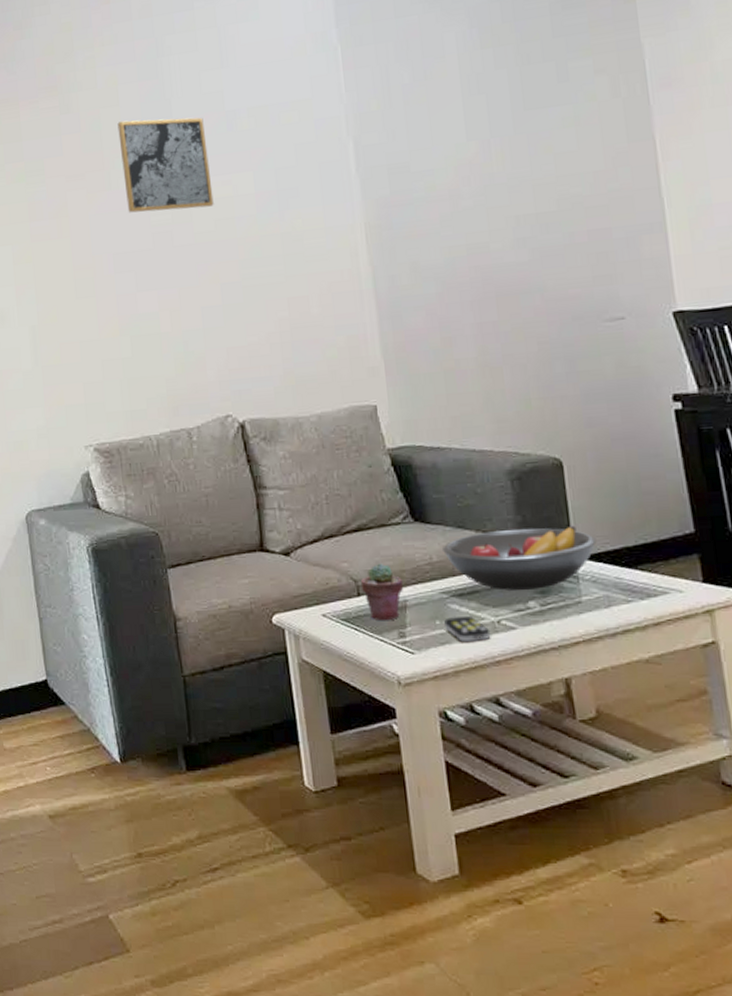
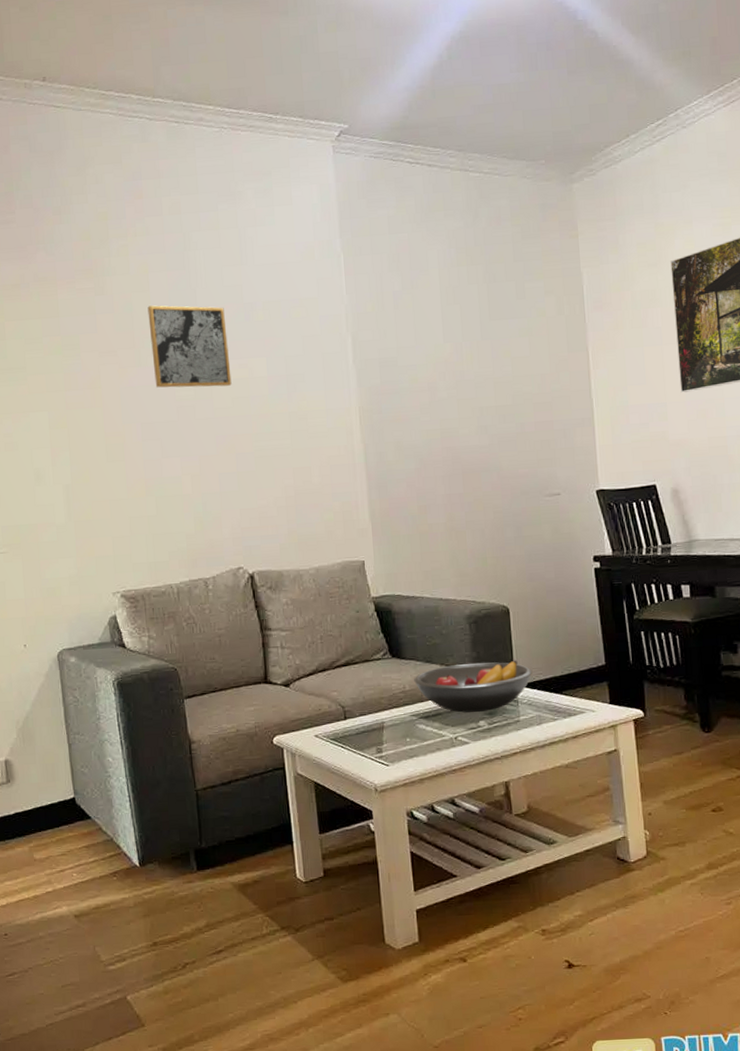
potted succulent: present [361,563,404,621] -> none [348,692,382,740]
remote control: present [444,615,491,643] -> none [413,733,450,756]

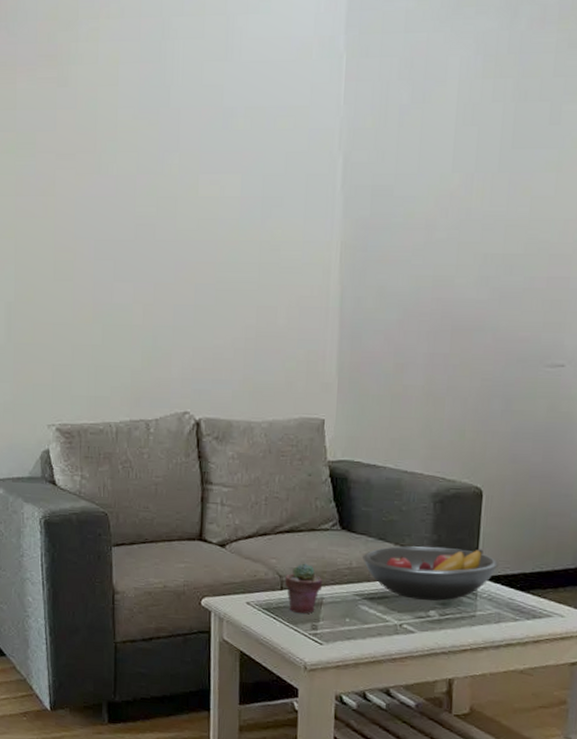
wall art: present [147,305,232,388] -> none [113,103,200,205]
potted succulent: none [348,692,382,740] -> present [285,563,323,614]

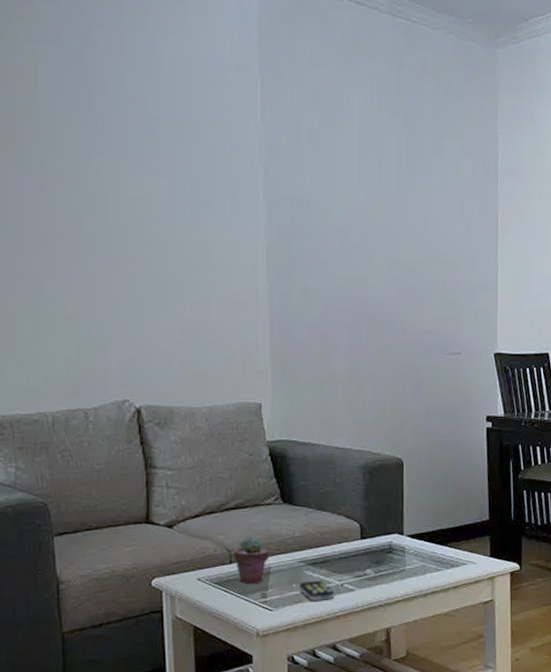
remote control: none [353,616,392,640] -> present [300,580,335,602]
fruit bowl: present [363,545,499,601] -> none [304,511,421,561]

